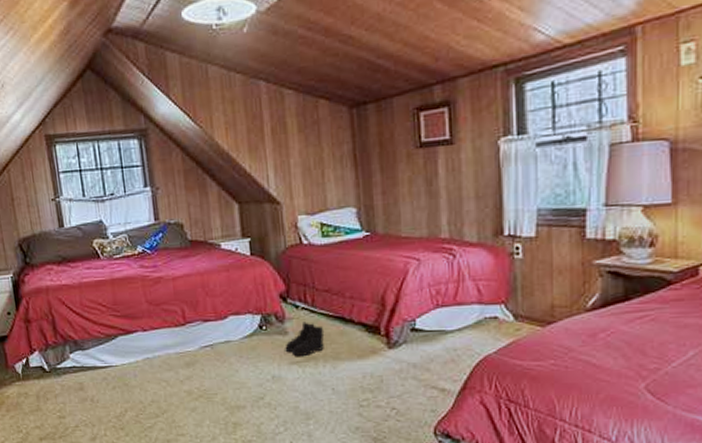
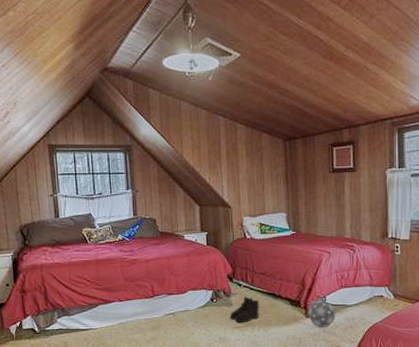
ball: none [391,325,430,363] -> present [308,300,335,328]

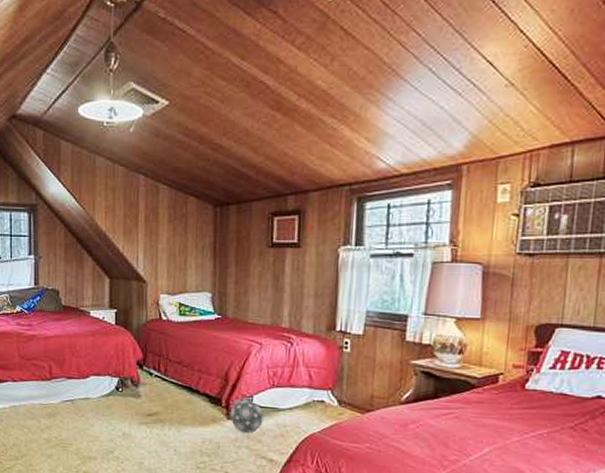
boots: present [230,296,260,323] -> none [136,388,173,419]

